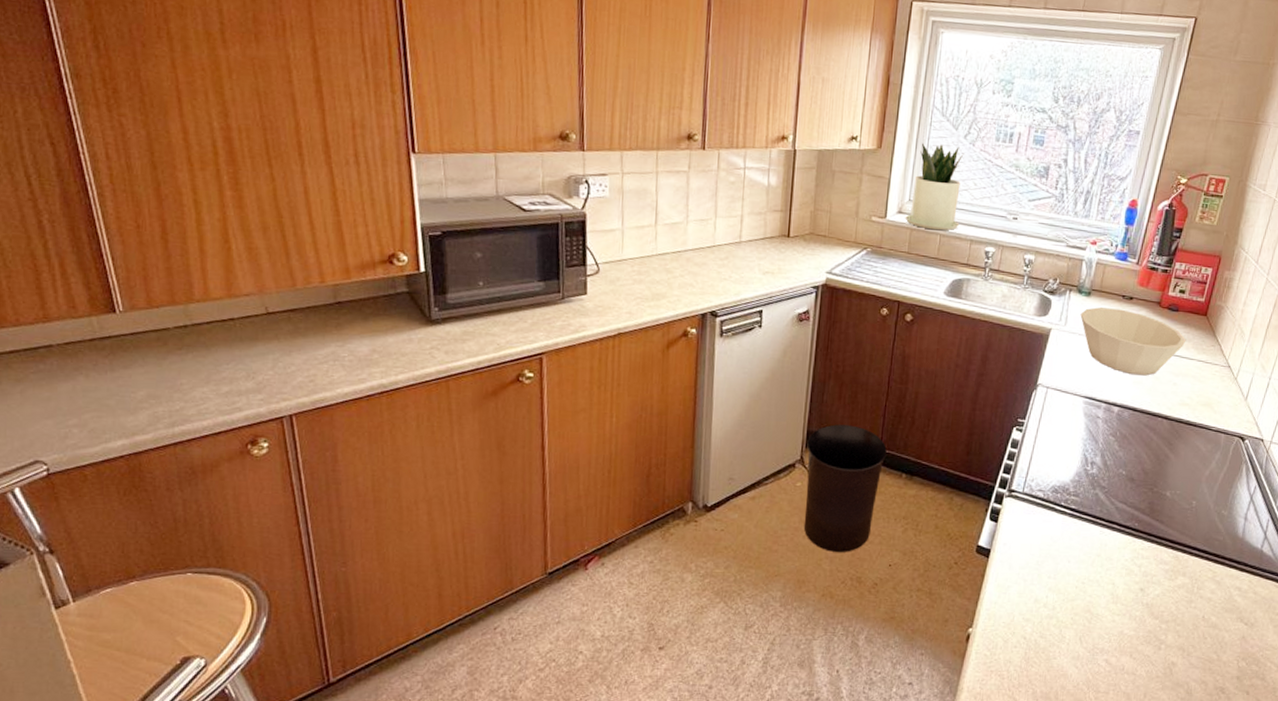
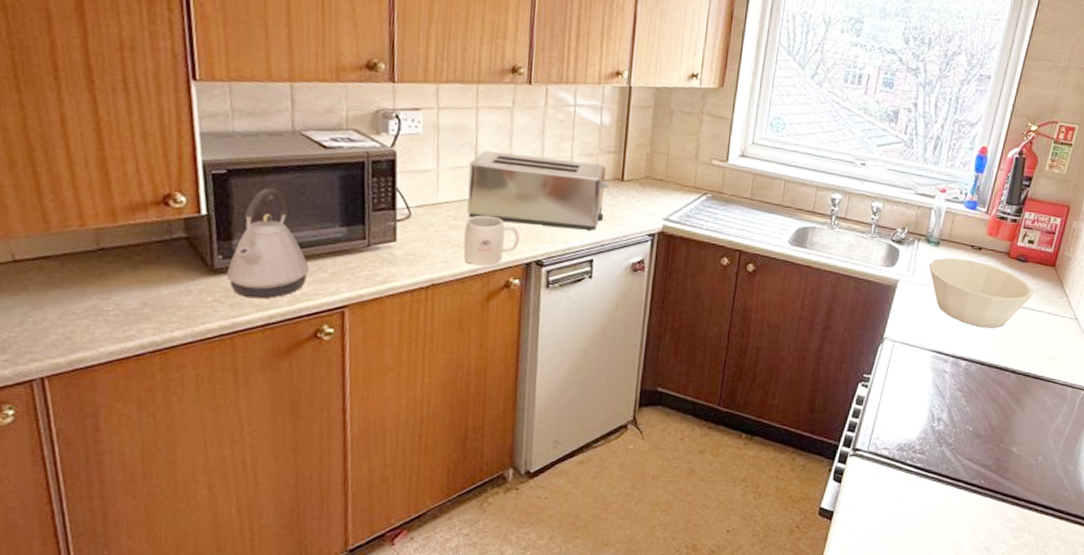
kettle: none [441,247,512,347] -> present [226,188,309,299]
mug: none [646,270,696,317] -> present [463,215,520,267]
toaster: none [648,211,777,283] -> present [466,150,610,231]
waste bin: present [803,424,887,552] -> none [635,382,726,518]
planter: present [905,143,964,231] -> none [748,82,811,176]

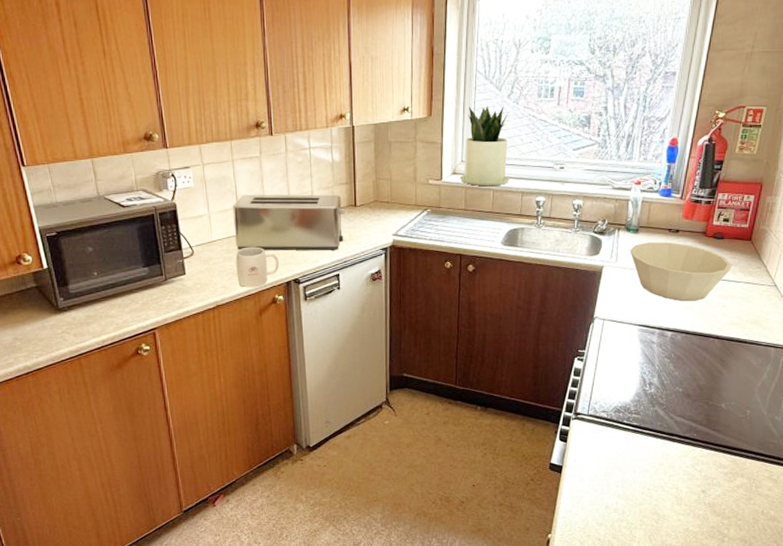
kettle: present [226,188,309,299] -> none [67,243,125,328]
planter: none [748,82,811,176] -> present [459,106,510,187]

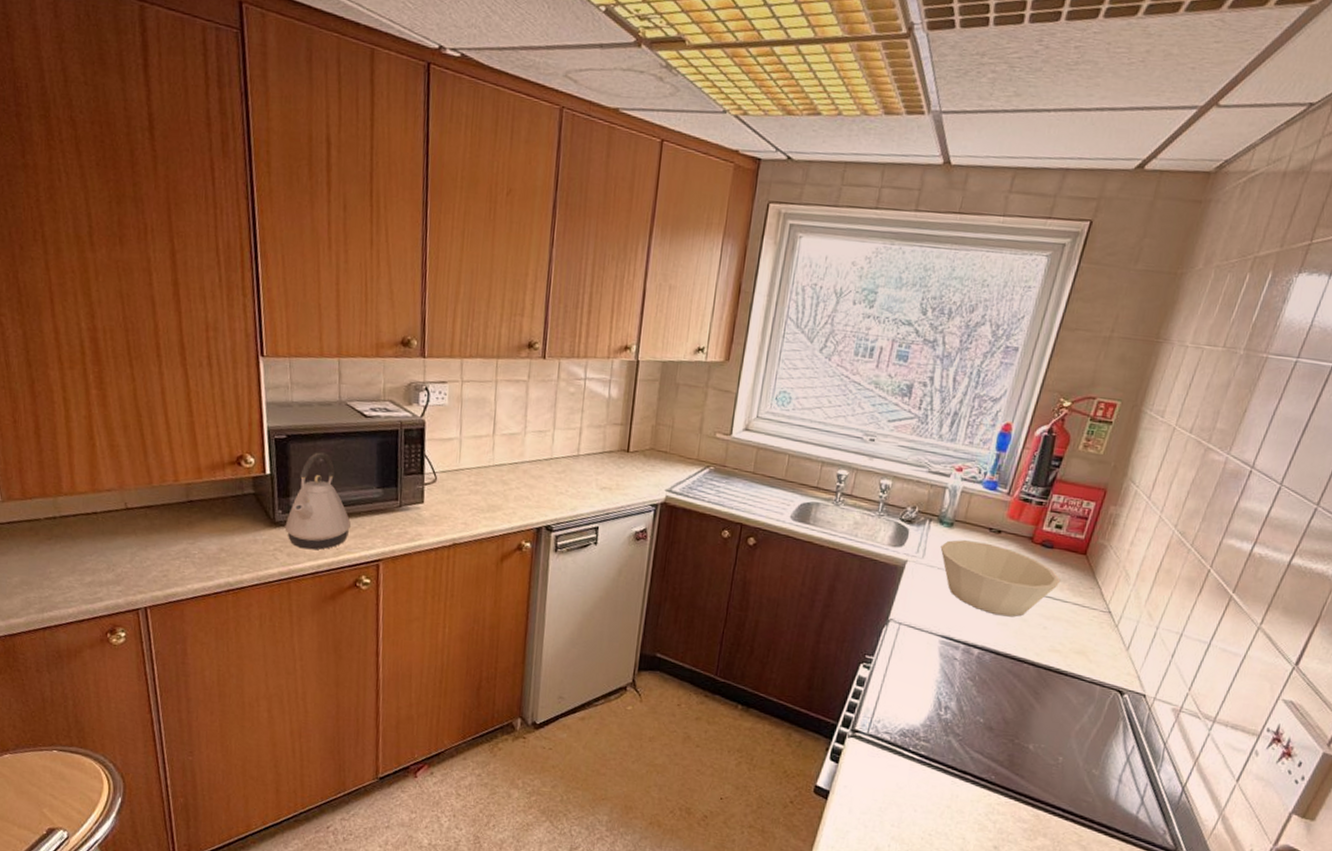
kettle: none [67,243,125,328] -> present [284,452,351,550]
toaster: present [233,194,345,251] -> none [485,421,616,499]
mug: present [235,246,279,288] -> none [481,481,532,530]
planter: present [459,106,510,187] -> none [751,356,819,451]

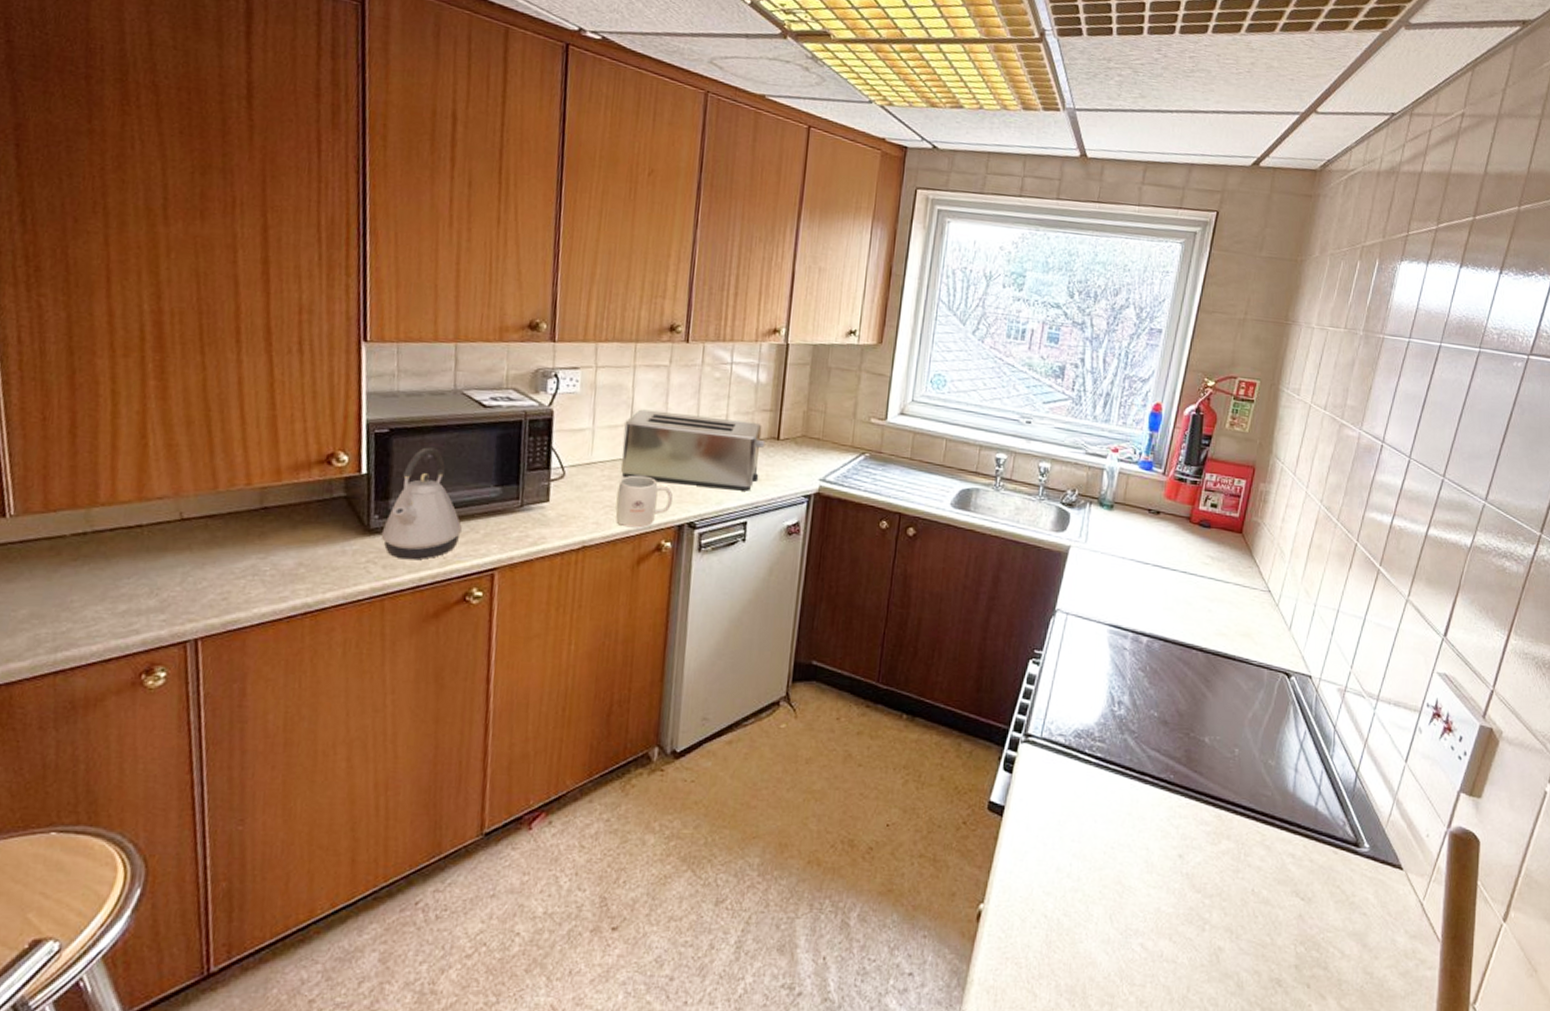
mug: none [481,481,532,530] -> present [615,475,673,528]
toaster: none [485,421,616,499] -> present [620,409,765,491]
bowl: present [940,540,1061,617] -> none [1102,522,1221,601]

